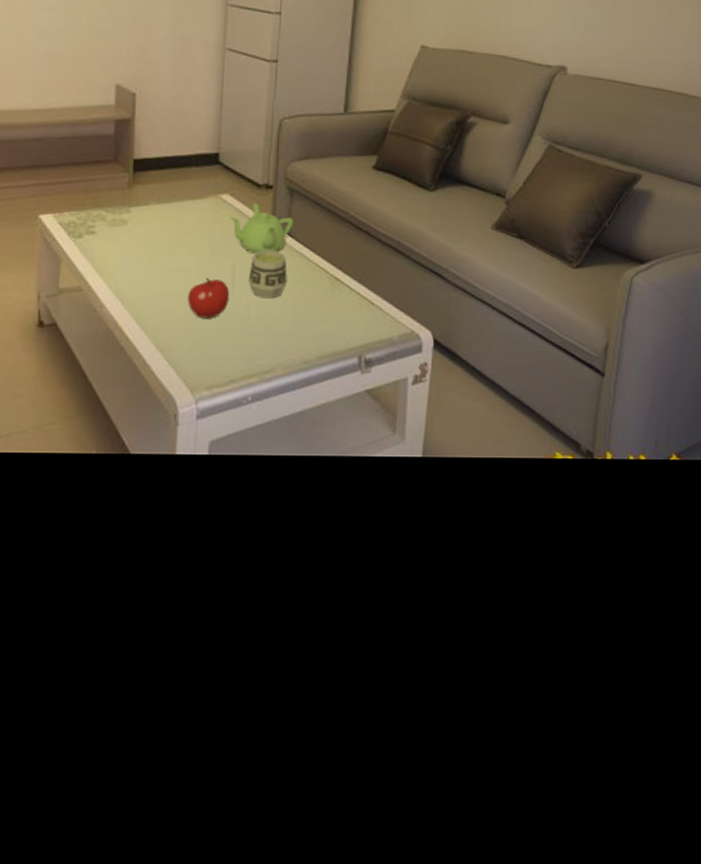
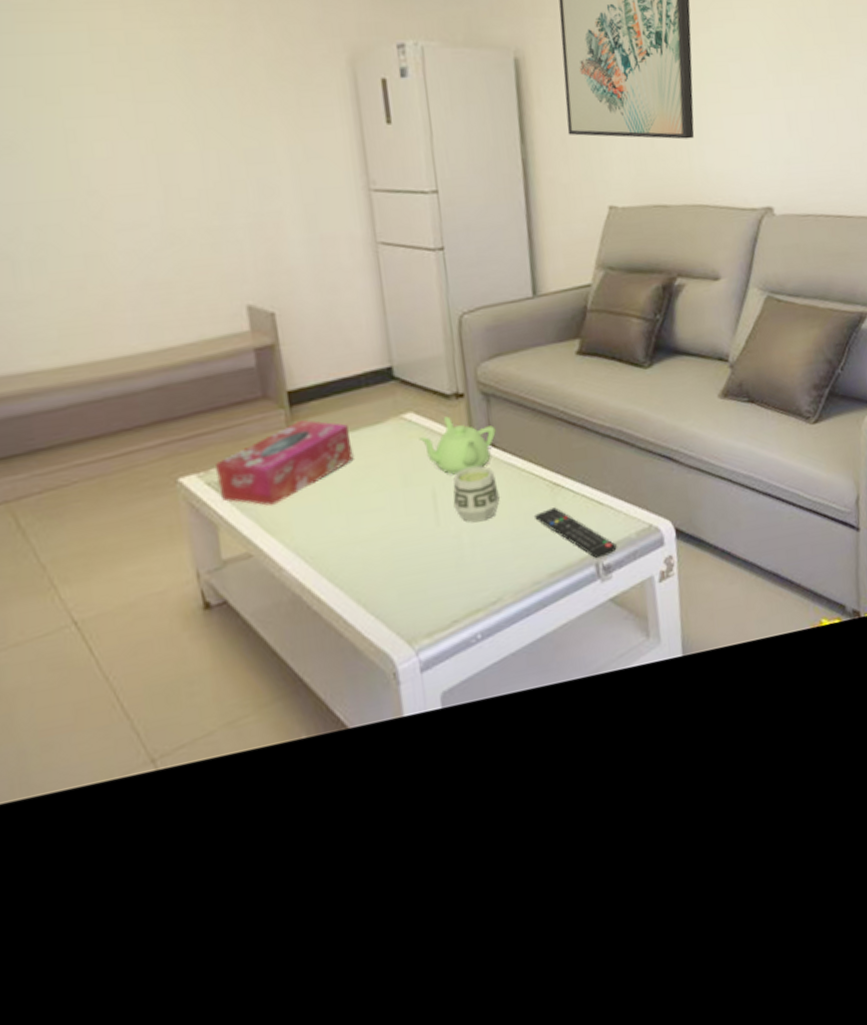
tissue box: none [67,185,176,252] -> present [215,420,354,507]
fruit: present [187,278,230,319] -> none [384,511,436,560]
remote control: none [313,299,380,352] -> present [533,507,617,559]

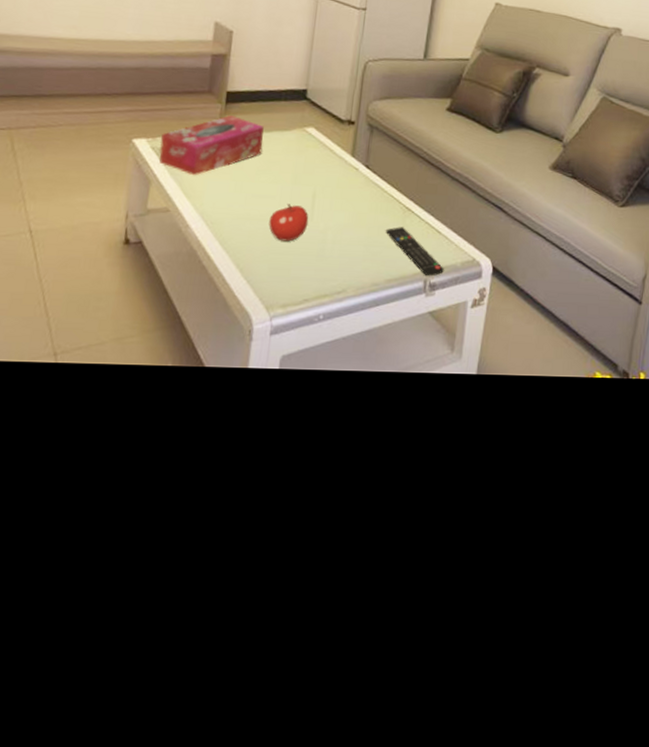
fruit: none [384,511,436,560] -> present [268,204,309,242]
teapot: present [419,416,496,475] -> none [313,136,372,183]
cup: present [453,466,500,523] -> none [326,180,364,225]

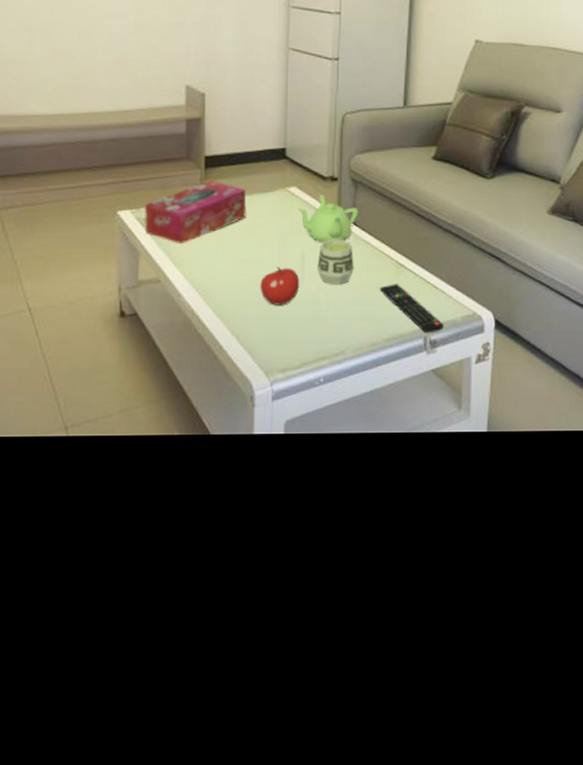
teapot: none [313,136,372,183] -> present [298,194,359,243]
cup: none [326,180,364,225] -> present [317,239,354,285]

